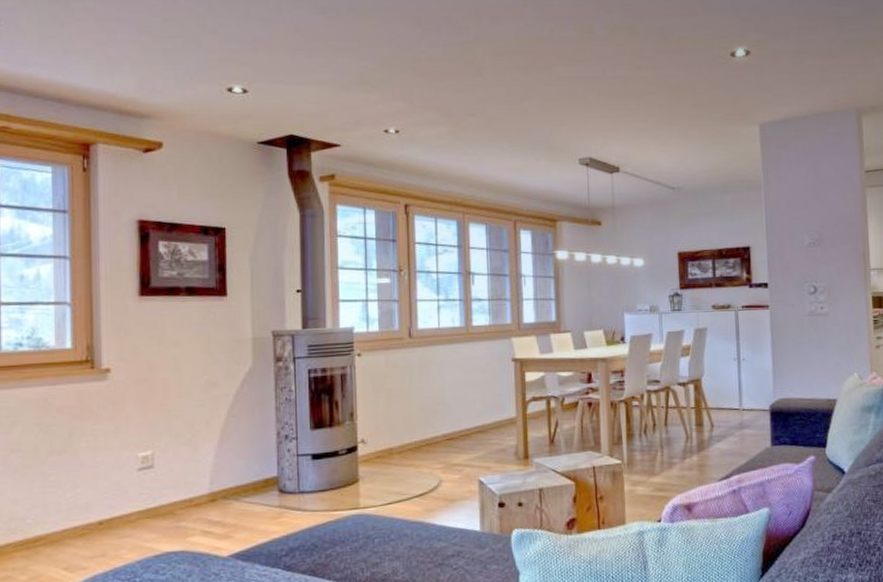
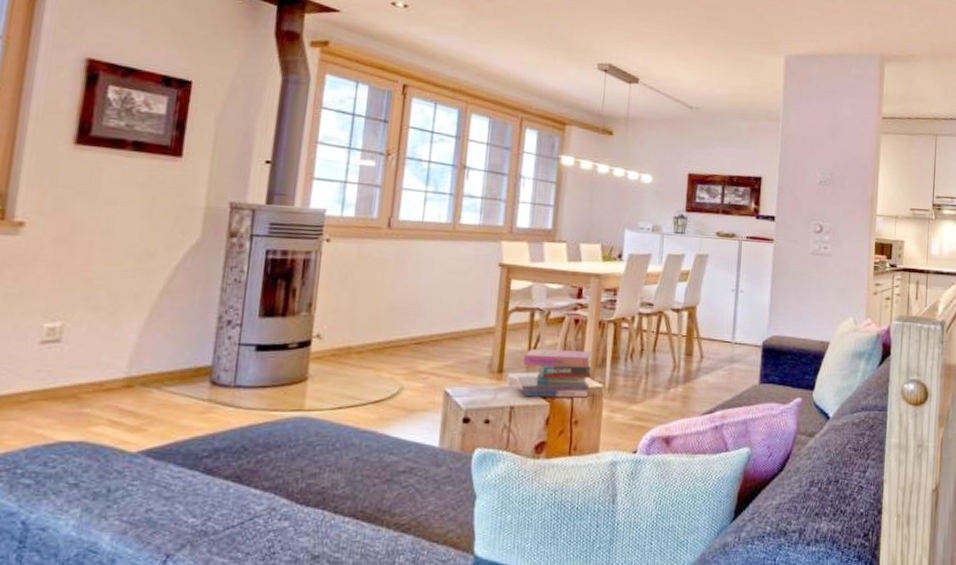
books: none [541,431,611,478] -> present [516,349,592,398]

